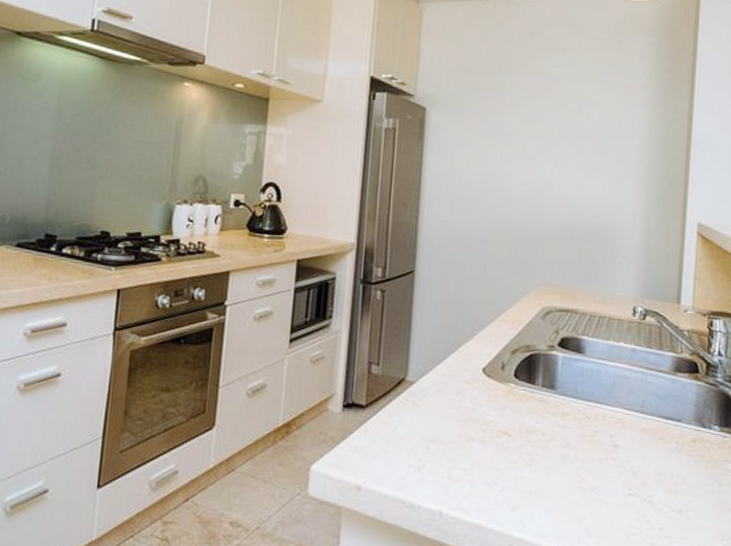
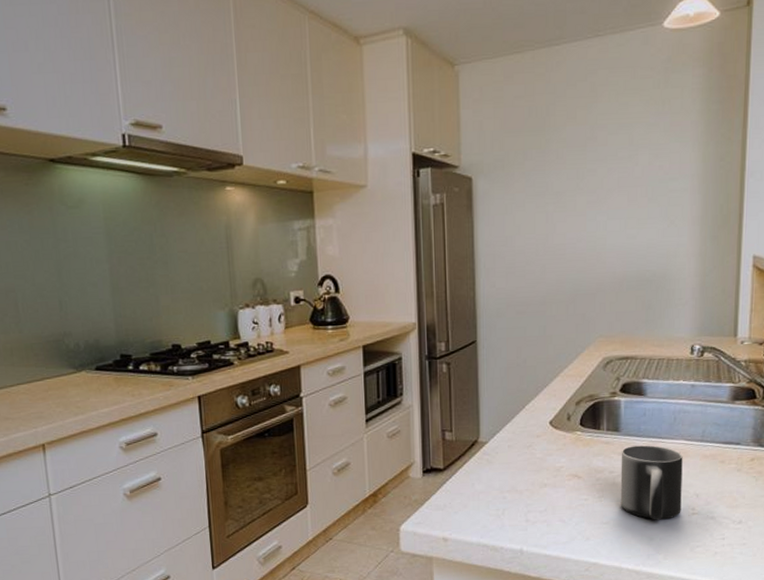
mug: none [551,407,621,497] -> present [620,445,683,520]

